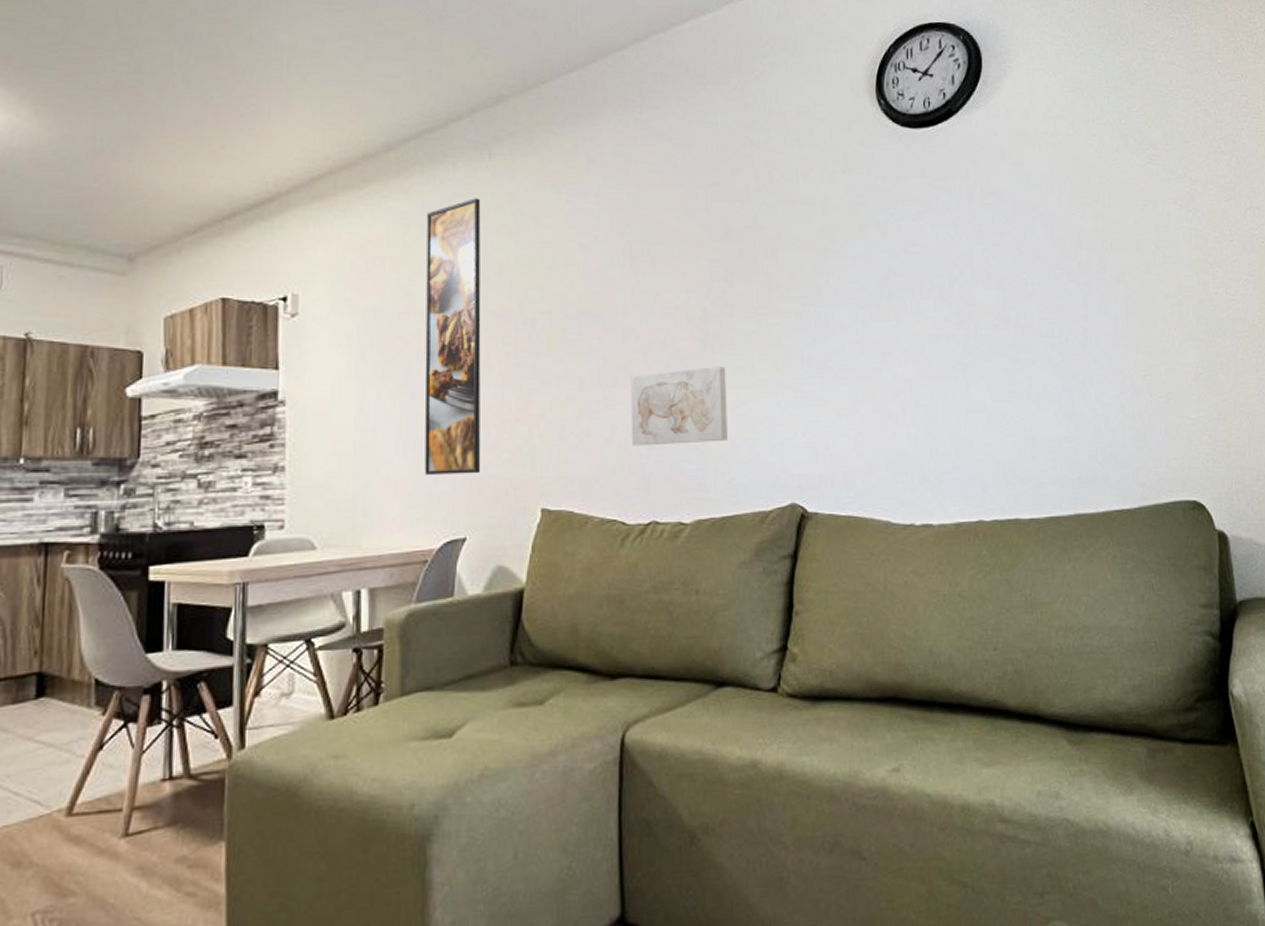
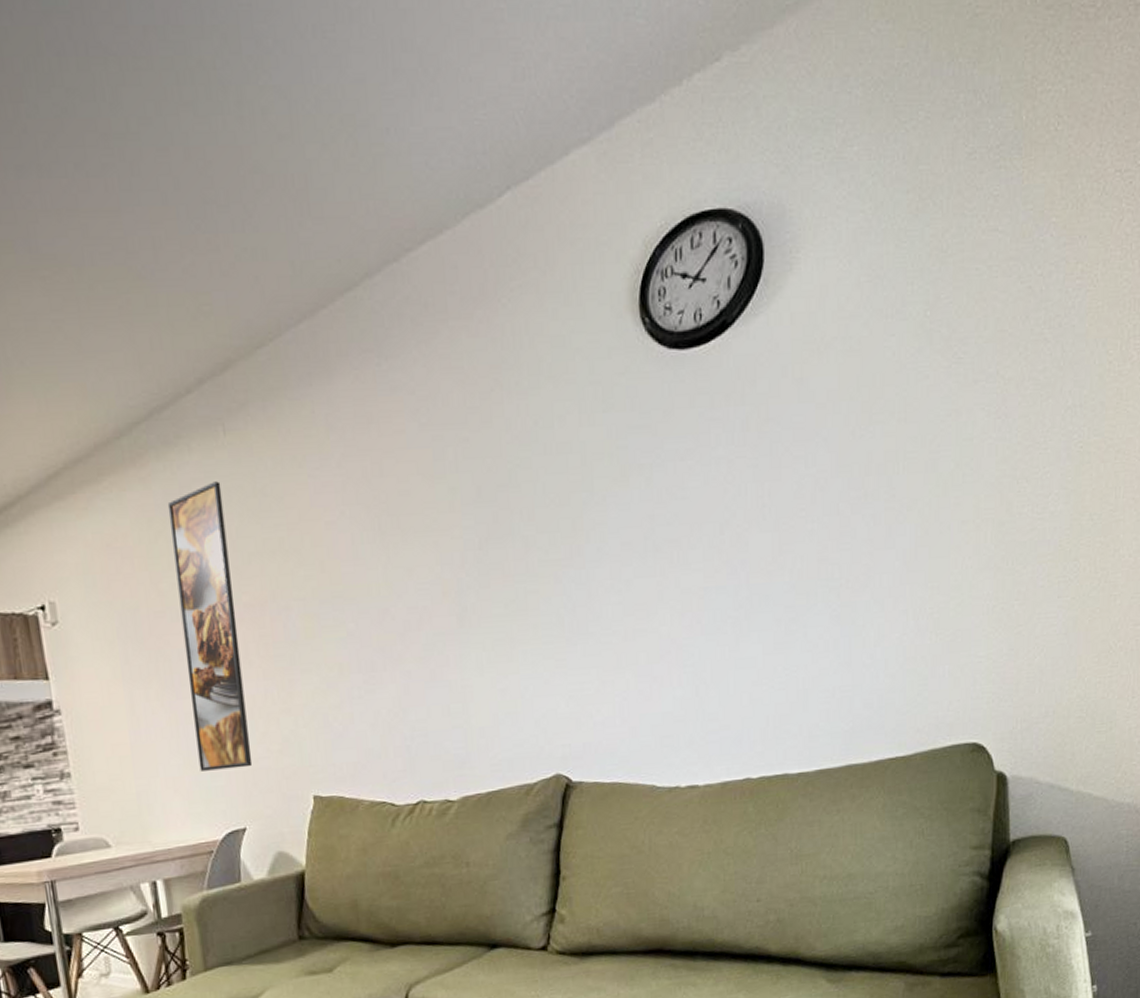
wall art: present [630,365,727,446] -> none [389,640,490,729]

